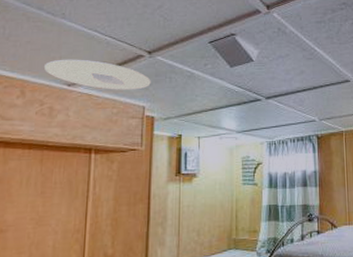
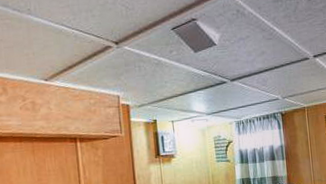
ceiling light: present [44,59,151,90] -> none [20,54,122,82]

